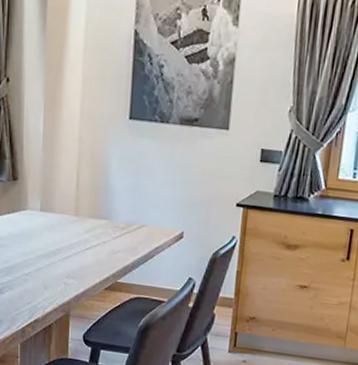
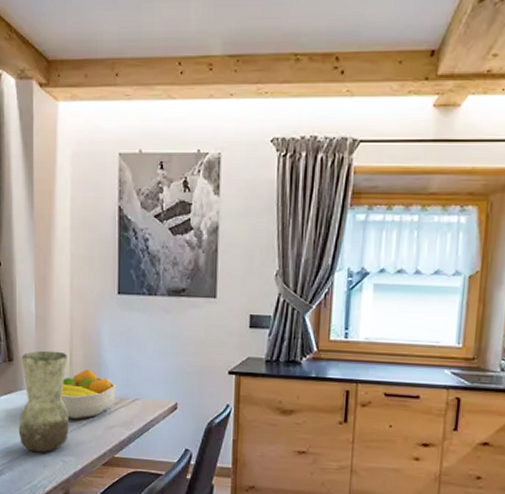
vase: none [20,171,75,274] -> present [18,350,70,453]
fruit bowl: none [65,193,123,243] -> present [60,369,116,419]

